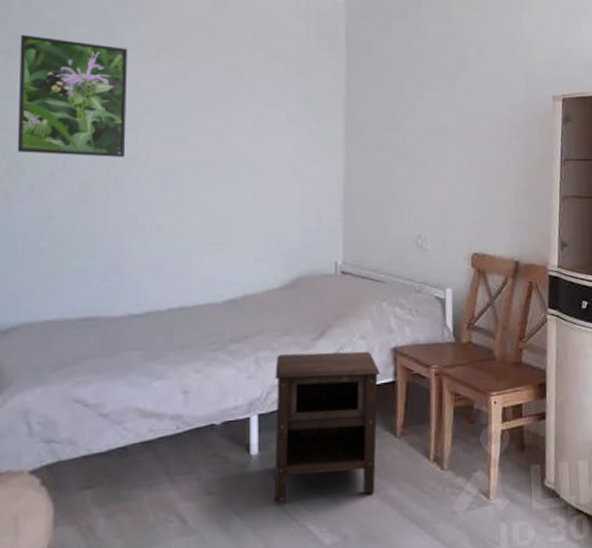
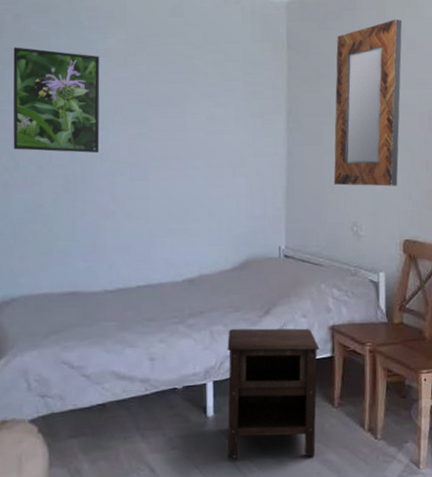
home mirror: none [396,22,470,197] -> present [333,19,402,187]

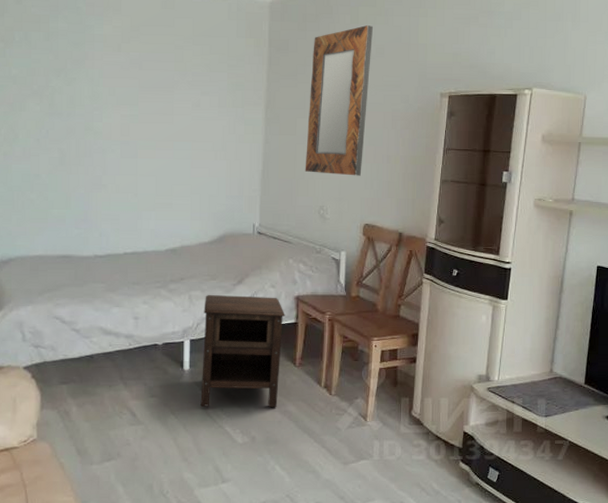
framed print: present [13,47,100,154] -> none [13,27,95,131]

